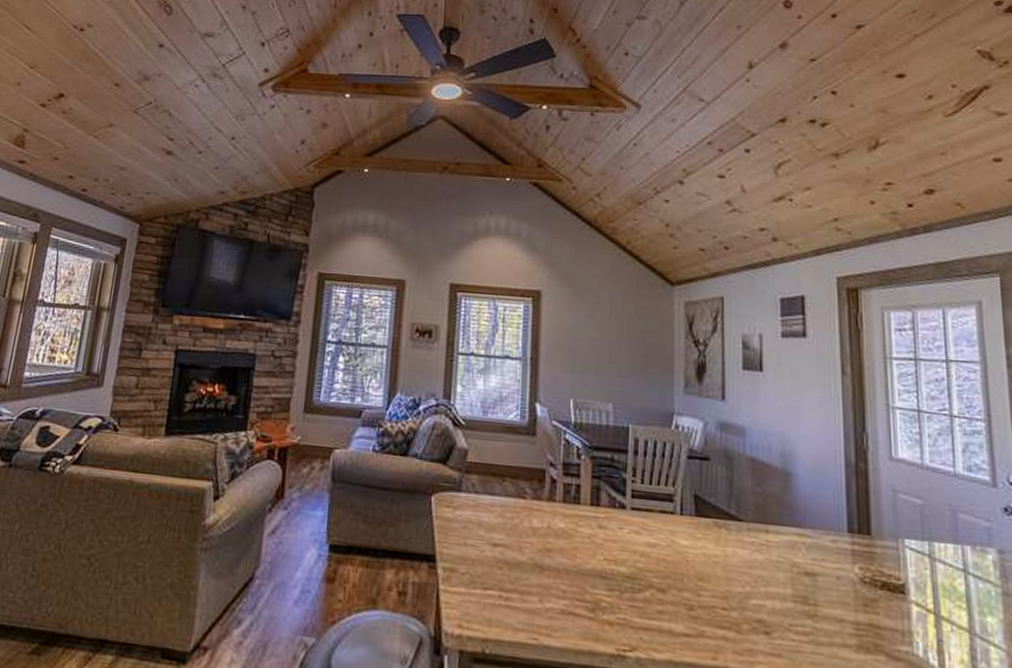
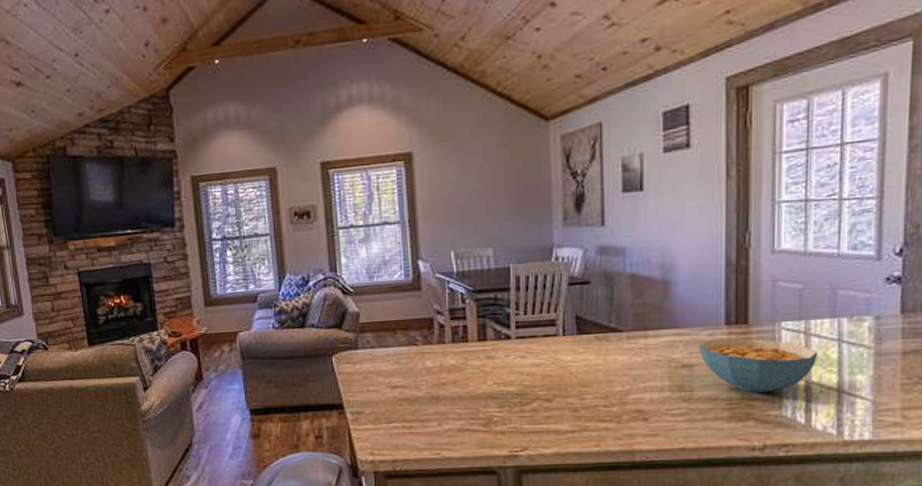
cereal bowl: none [821,547,945,623] -> present [698,337,818,394]

